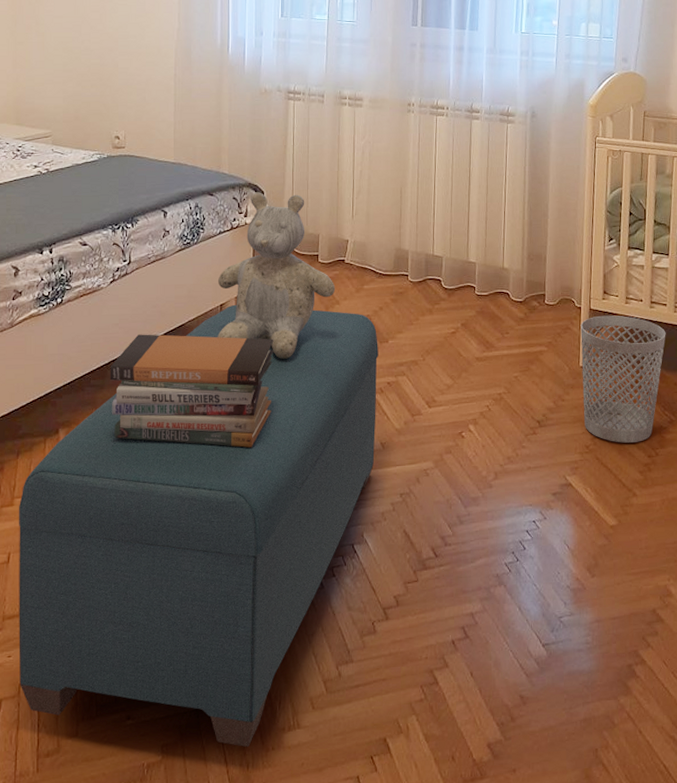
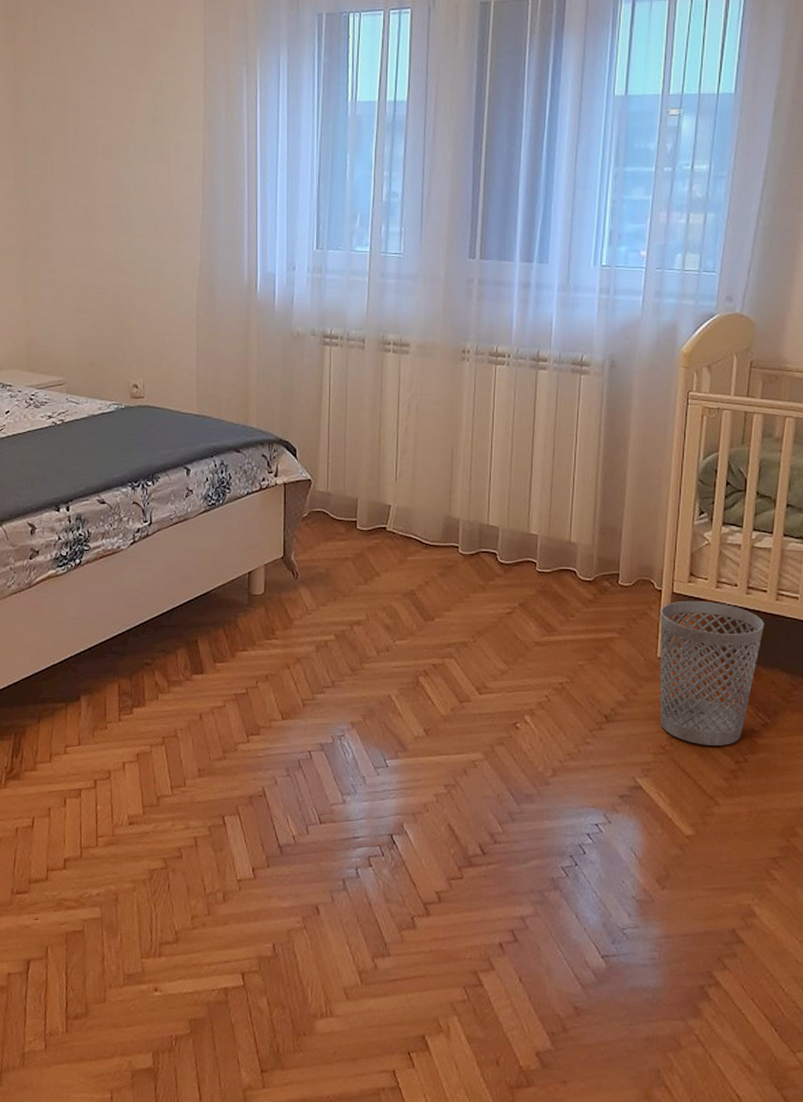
bench: present [18,304,379,747] -> none [41,572,423,1030]
book stack: present [110,334,274,448] -> none [131,600,307,726]
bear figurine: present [218,192,336,359] -> none [245,449,376,634]

